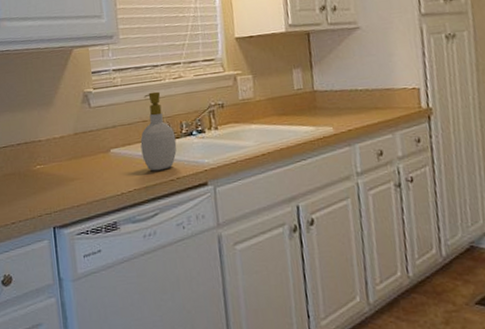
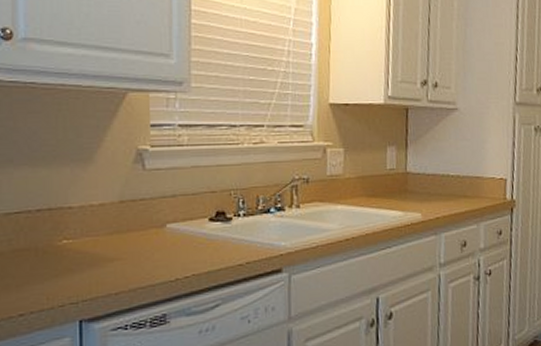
soap bottle: present [140,91,177,171] -> none [205,157,250,253]

